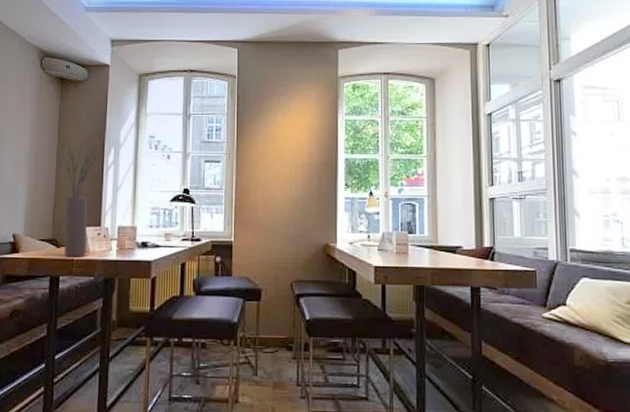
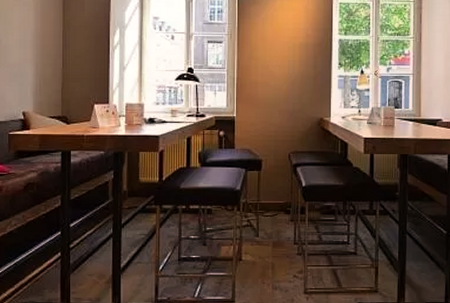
vase: present [64,146,98,258] -> none [71,27,104,134]

